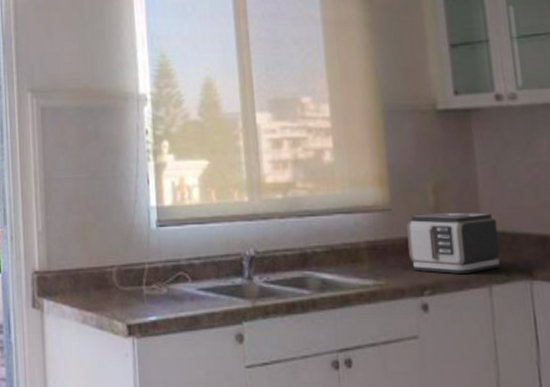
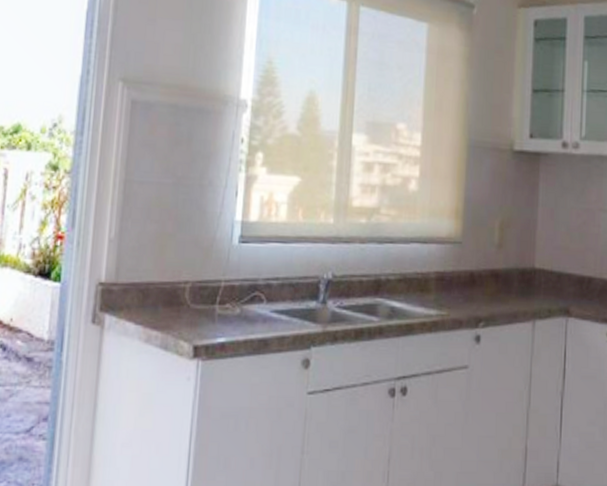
toaster: present [406,212,500,275] -> none [470,249,547,309]

